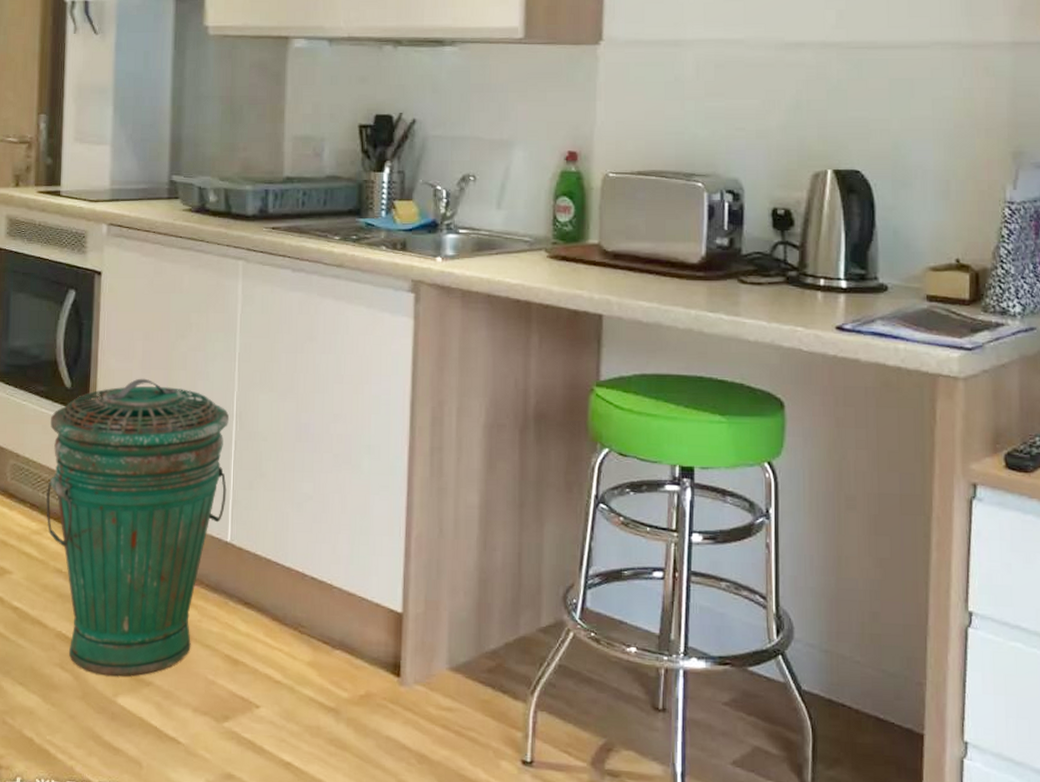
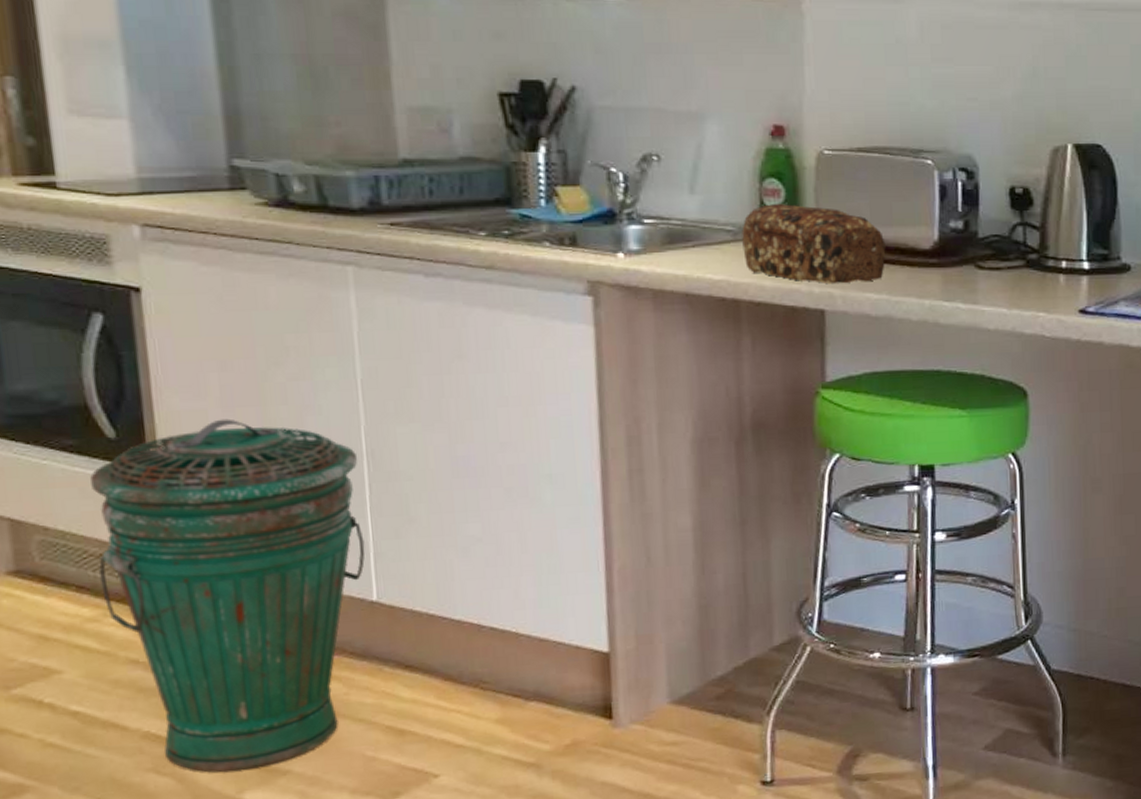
bread loaf: none [537,218,658,291] -> present [742,203,886,283]

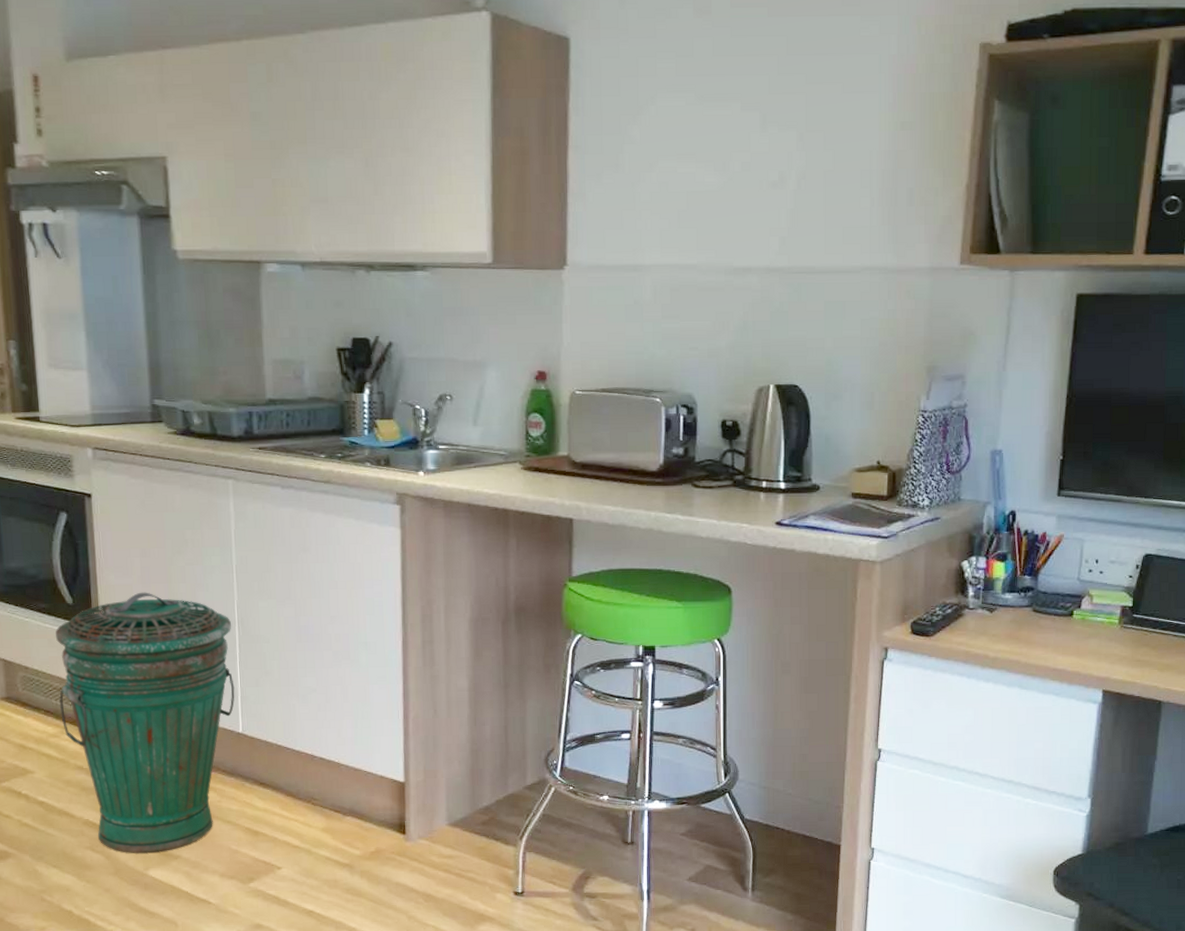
bread loaf: present [742,203,886,283] -> none [511,433,622,497]

